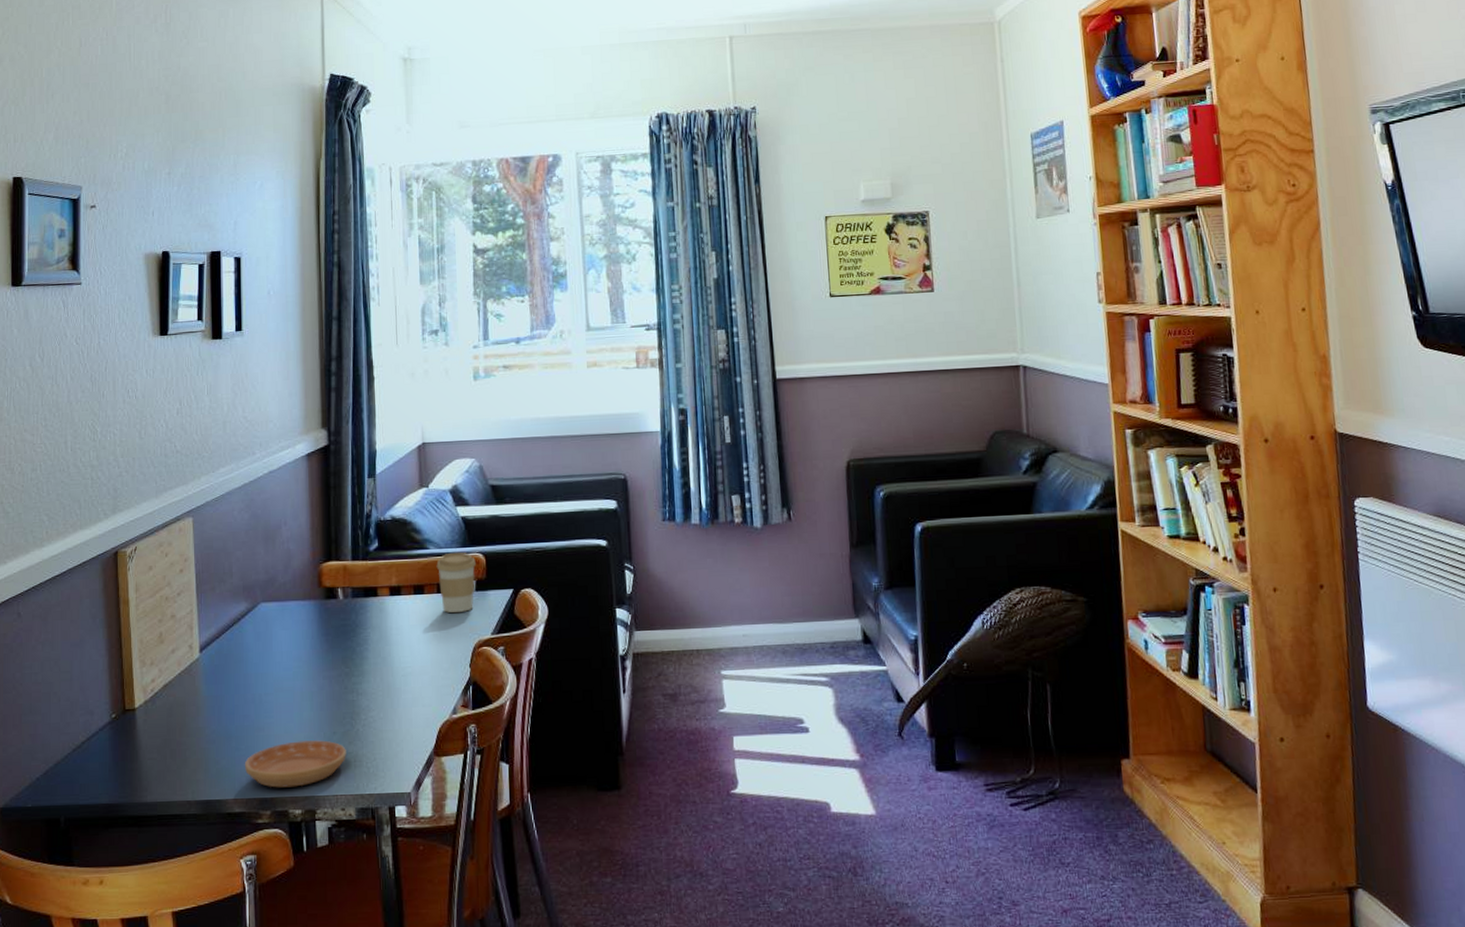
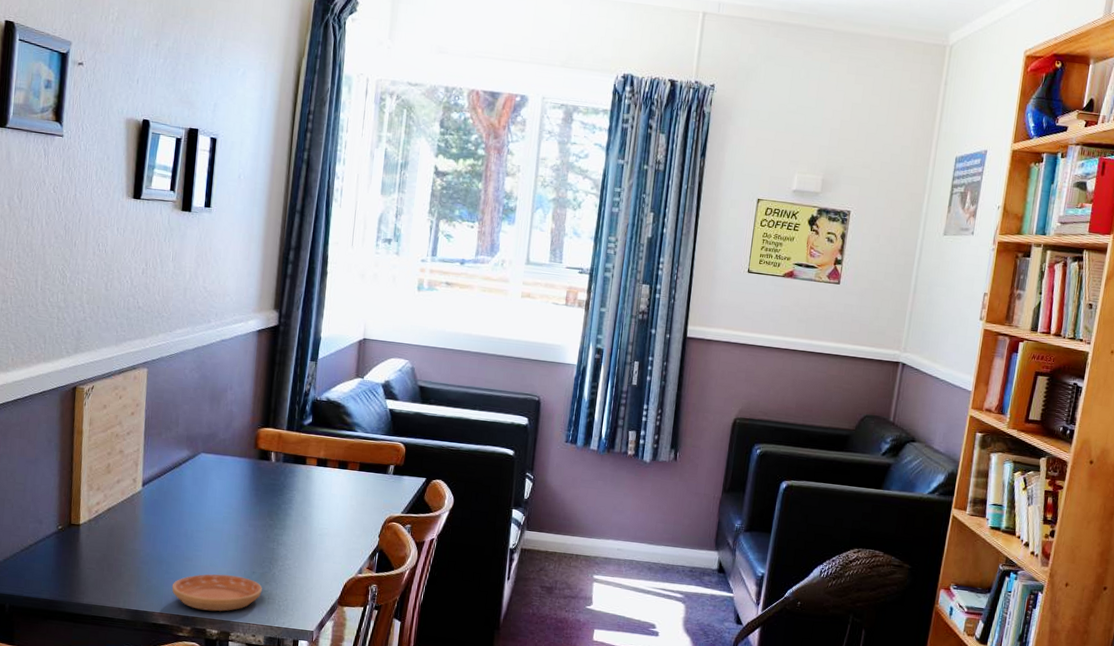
coffee cup: present [436,552,476,613] -> none [361,438,397,491]

